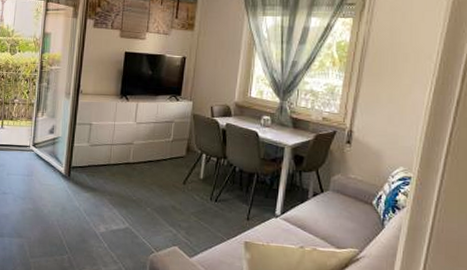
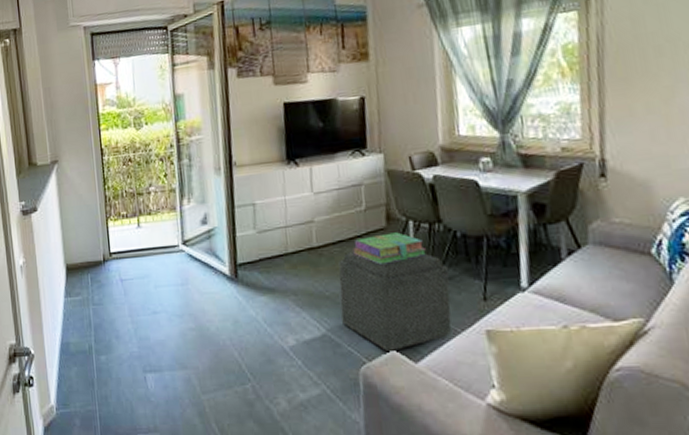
ottoman: none [142,170,226,248] -> present [338,252,451,353]
stack of books: none [158,160,211,183] -> present [353,232,426,265]

